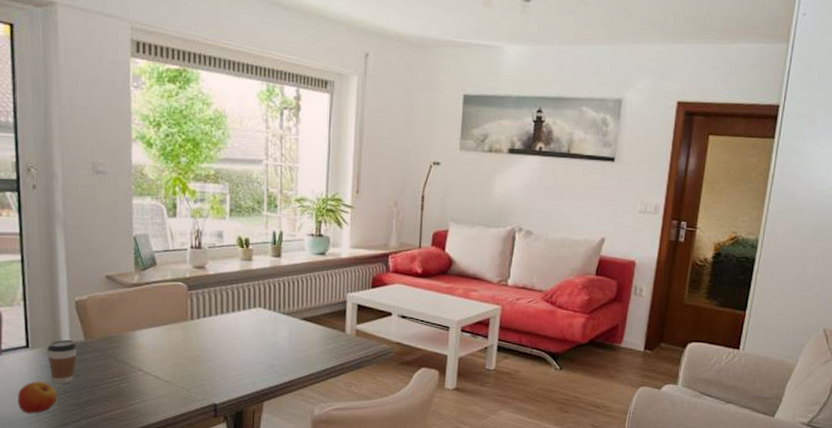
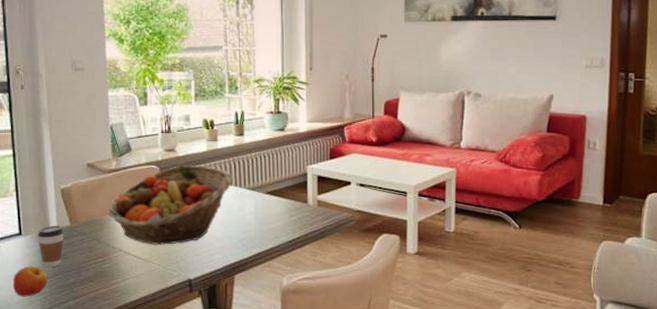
fruit basket: none [128,284,266,367] -> present [108,164,232,245]

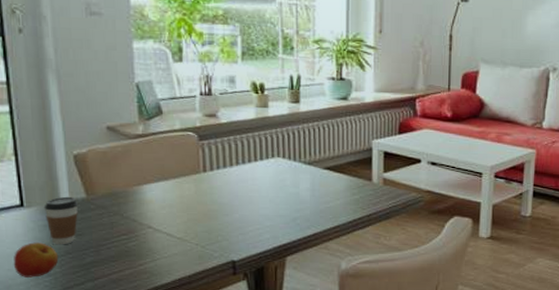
fruit basket: present [108,164,232,245] -> none [134,133,285,222]

